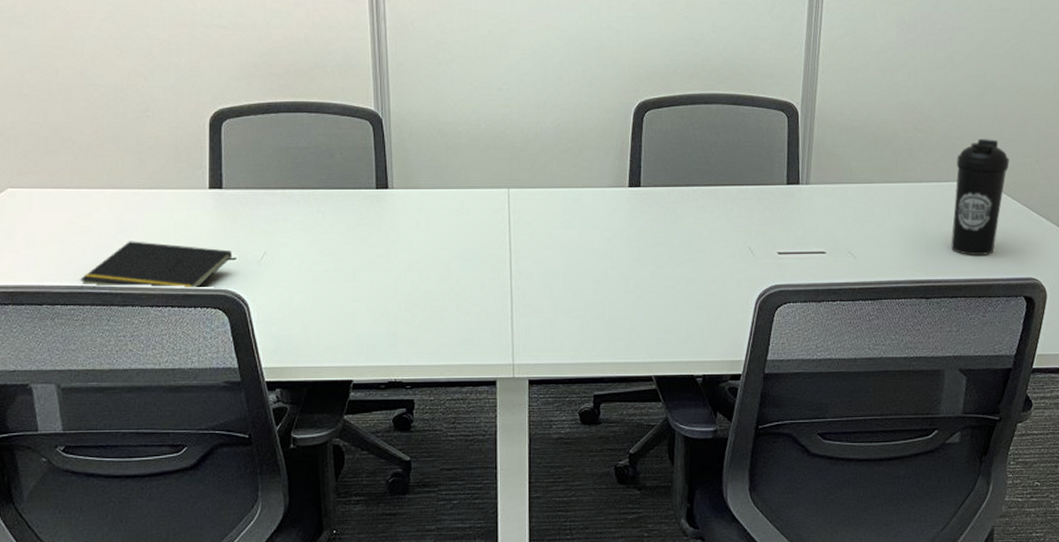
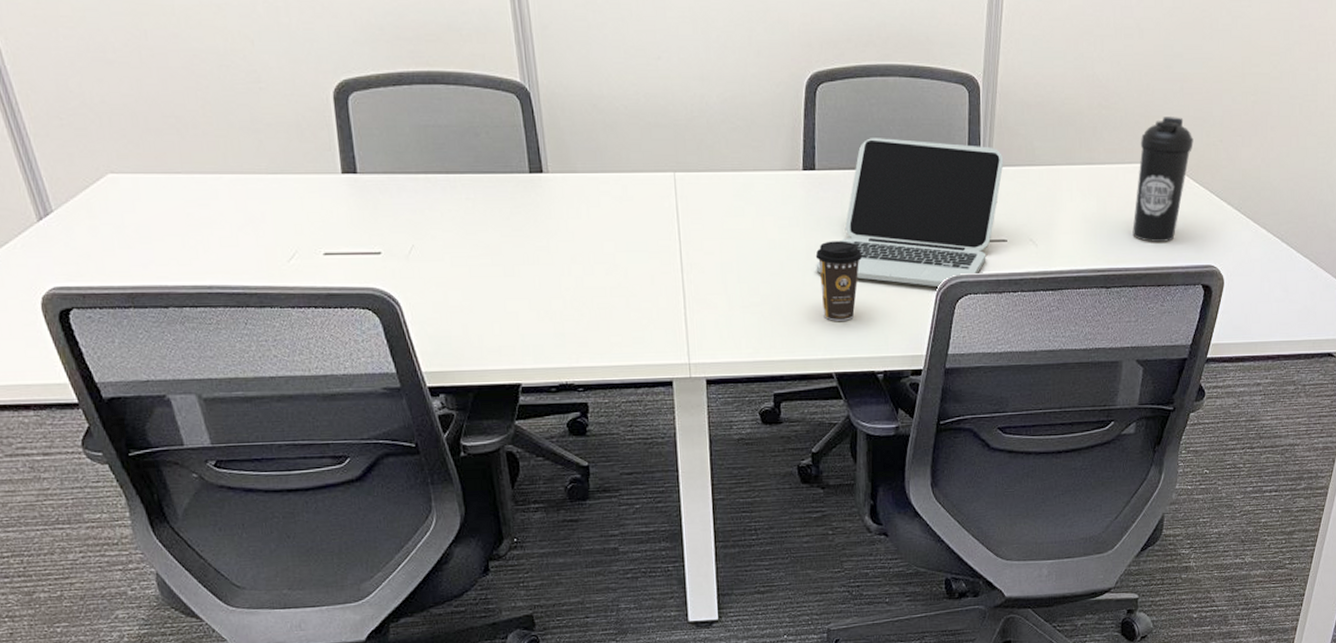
notepad: present [79,241,233,288] -> none [206,234,377,288]
coffee cup: none [638,251,684,326] -> present [815,240,863,321]
laptop: none [639,158,822,296] -> present [816,138,1004,288]

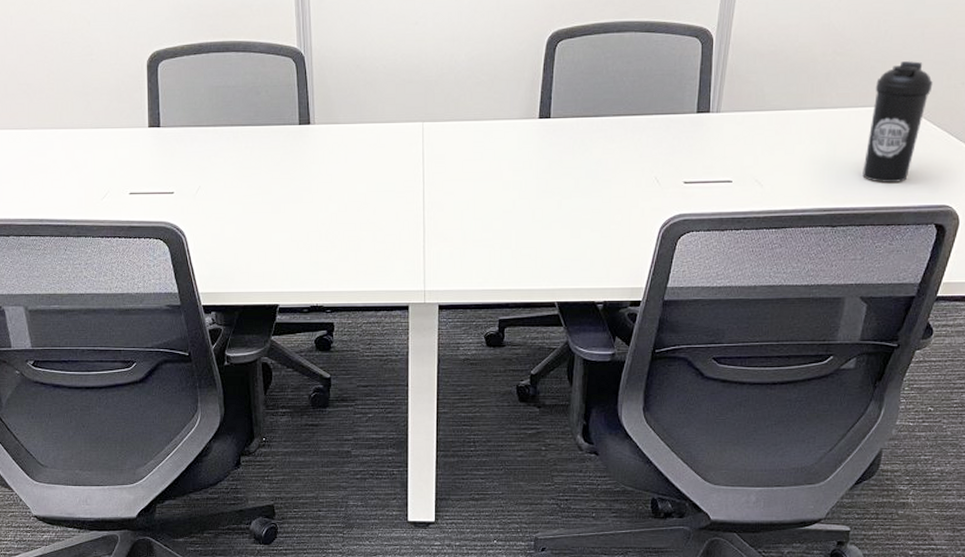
coffee cup: present [815,240,863,321] -> none [545,182,590,255]
laptop: present [816,138,1004,288] -> none [545,88,733,225]

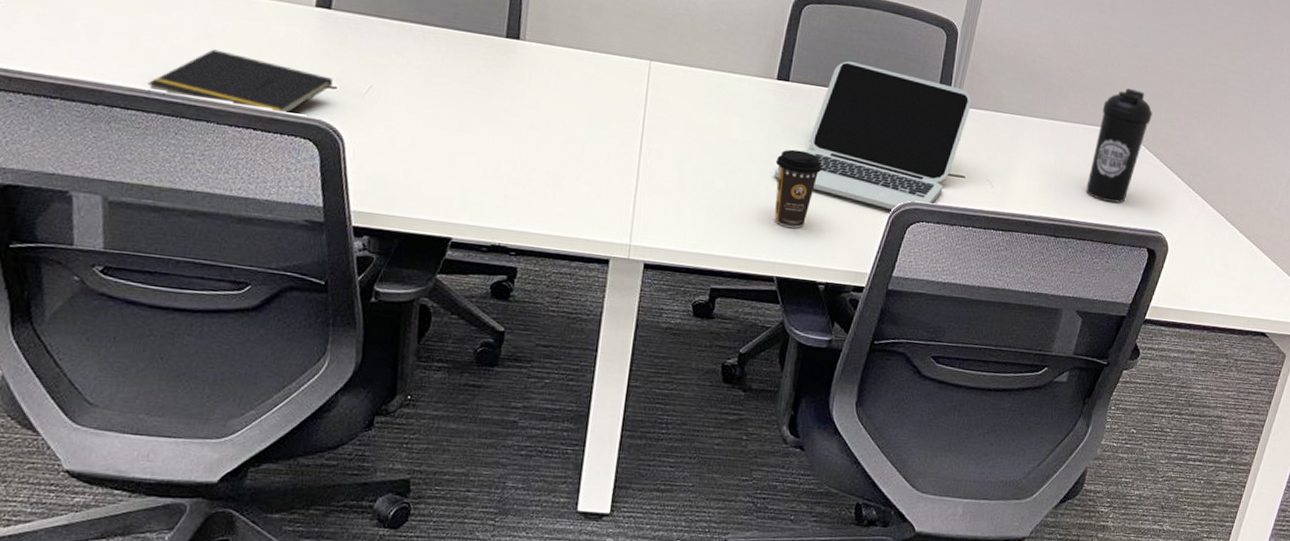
notepad: none [39,177,171,221] -> present [146,49,333,114]
laptop: none [545,88,733,225] -> present [774,61,972,211]
coffee cup: none [545,182,590,255] -> present [774,149,822,228]

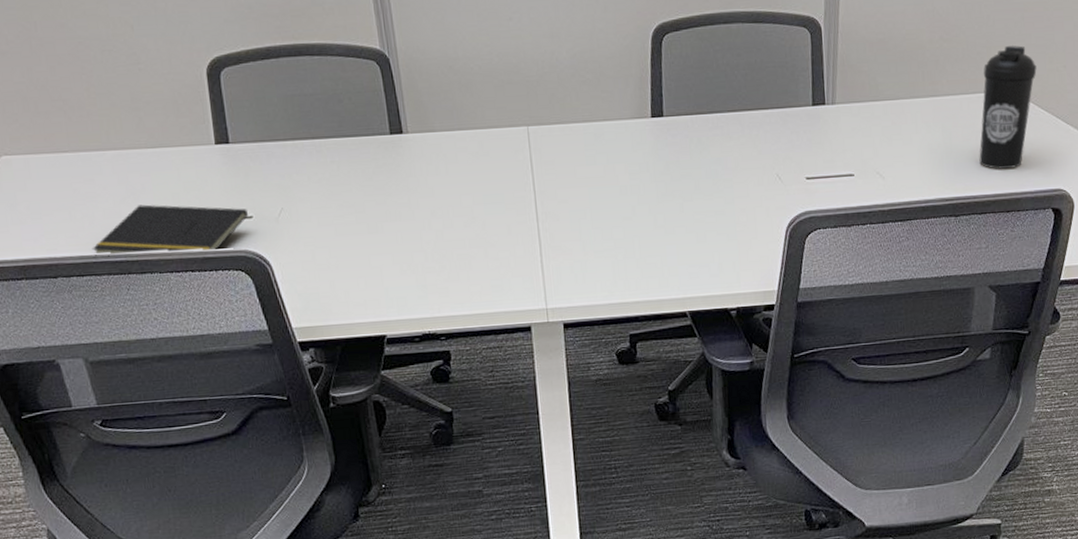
laptop: present [774,61,972,211] -> none [667,82,848,224]
coffee cup: present [774,149,822,228] -> none [666,183,712,261]

